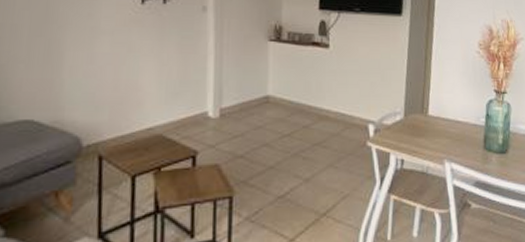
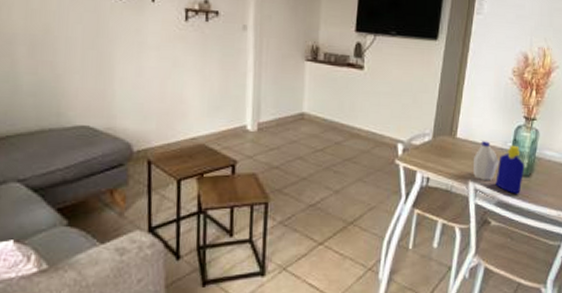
bottle: none [447,118,500,173] -> present [473,141,525,194]

